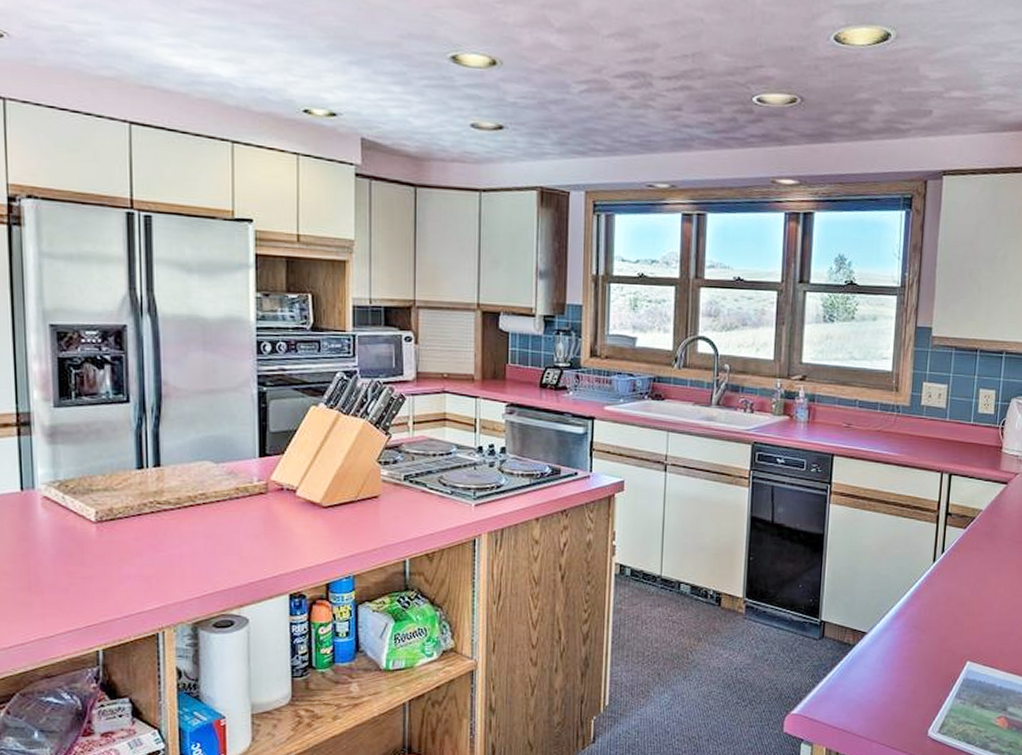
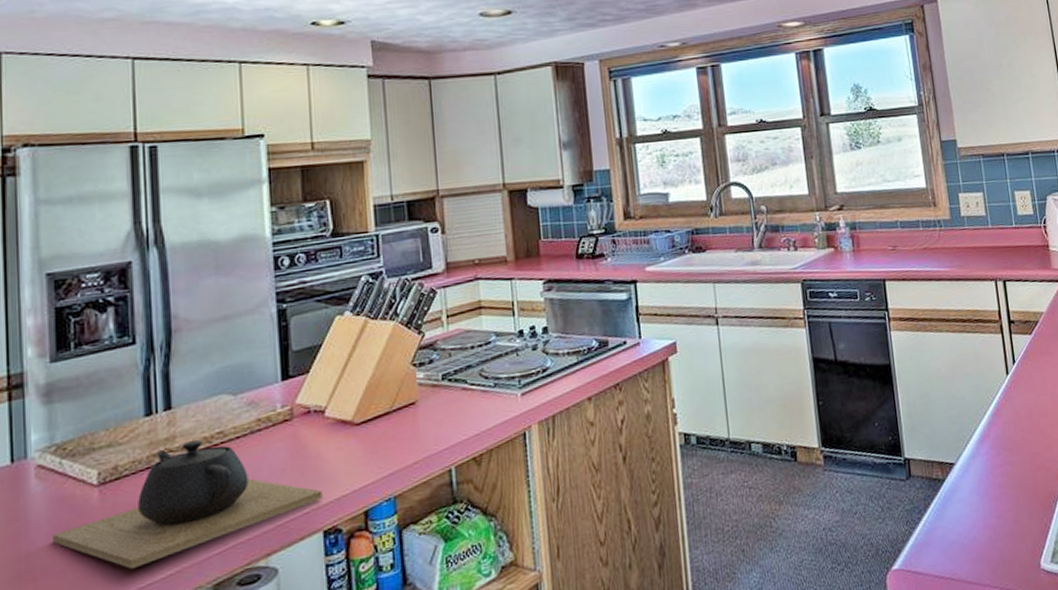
teapot: none [57,498,290,598] -> present [53,440,323,570]

